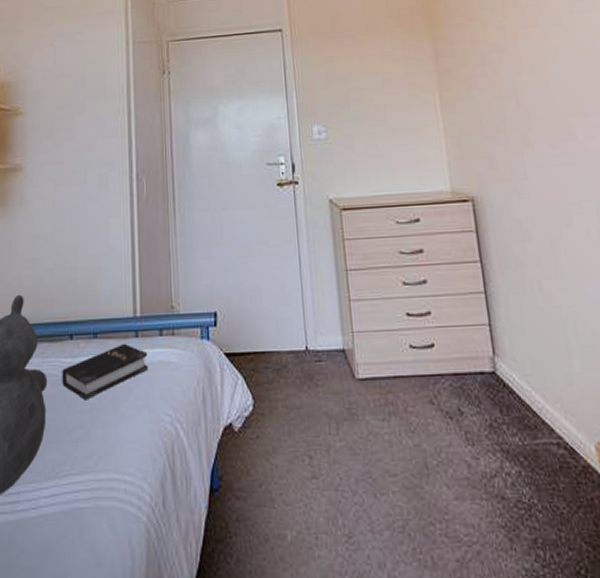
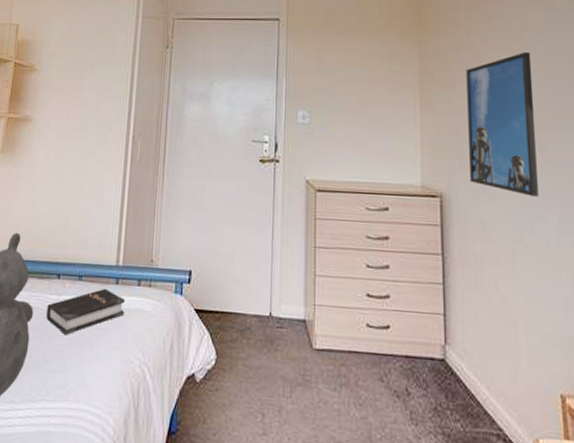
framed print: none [484,37,573,189] -> present [466,51,539,197]

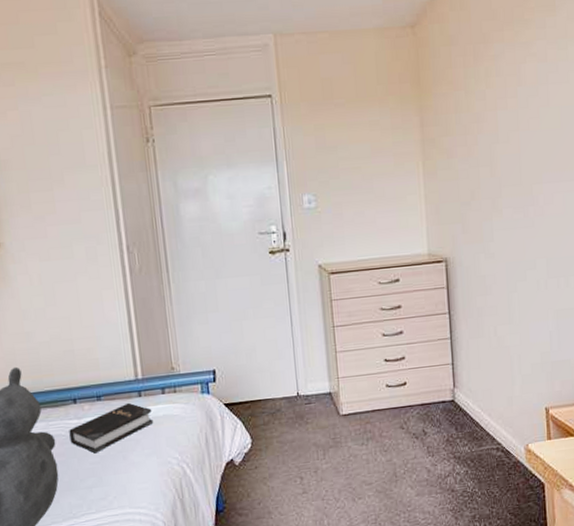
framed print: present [466,51,539,197] -> none [465,108,530,249]

